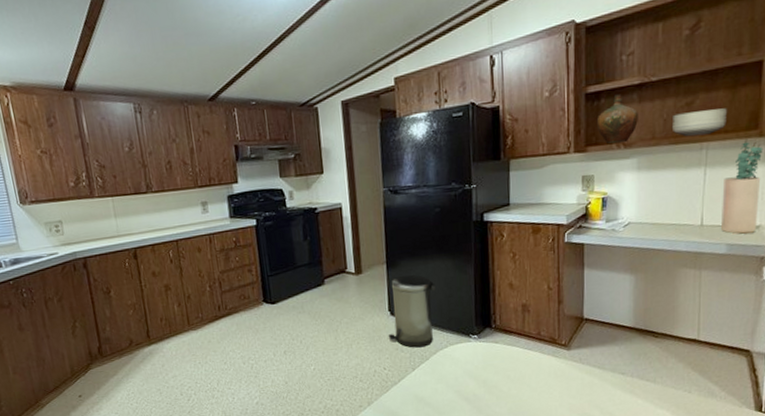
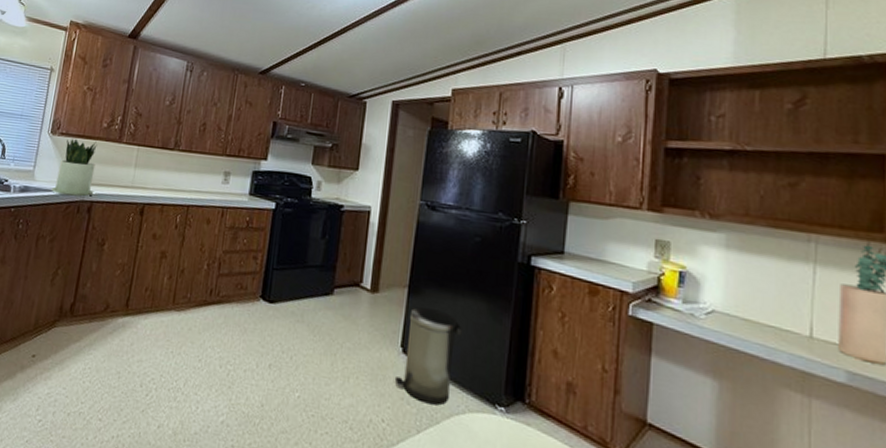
planter: none [39,201,84,259] -> present [51,138,97,197]
ceramic jug: present [596,94,638,145] -> none [676,156,728,213]
bowl: present [671,108,728,137] -> none [770,192,843,226]

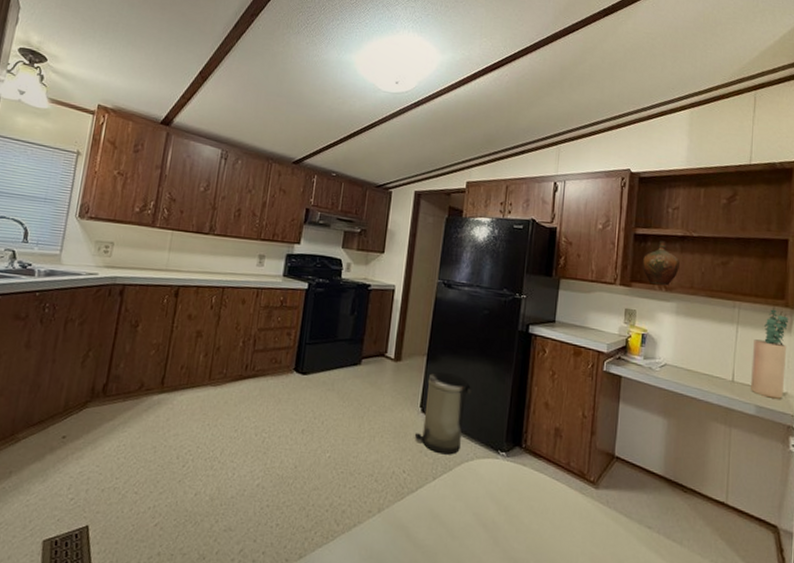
planter: present [51,138,97,197] -> none [80,222,129,280]
ceramic jug: none [676,156,728,213] -> present [642,241,680,286]

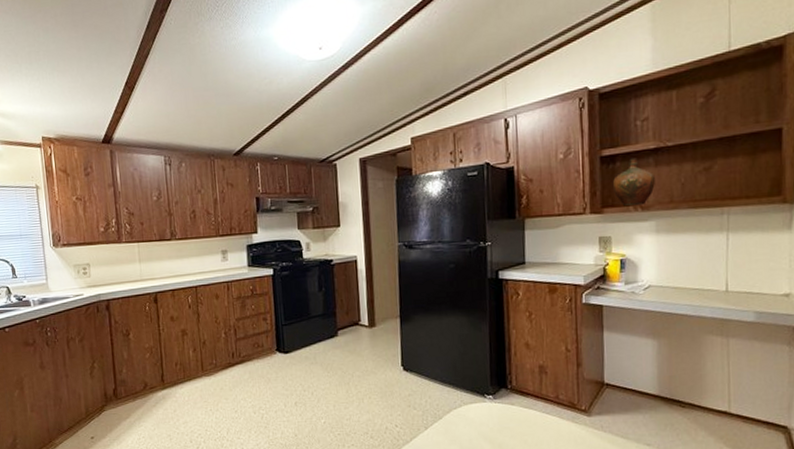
pedal bin: present [414,371,472,455] -> none [400,330,450,406]
vase: present [751,306,789,399] -> none [747,205,789,302]

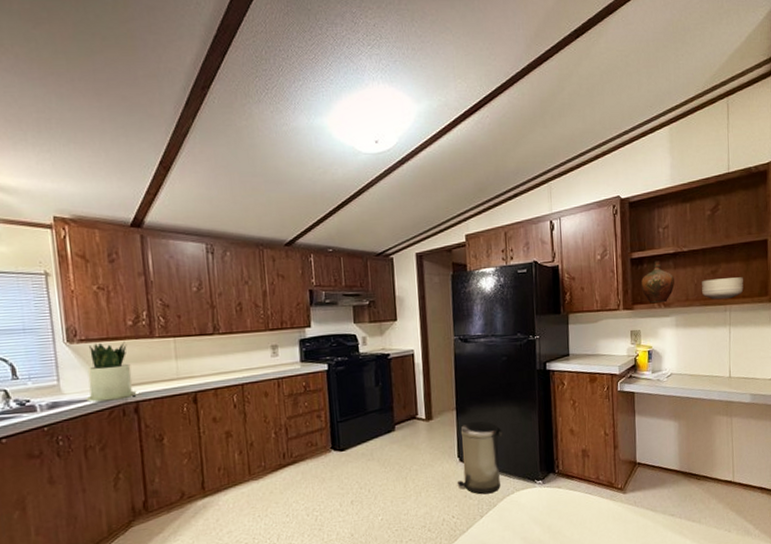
planter: none [68,245,108,300] -> present [86,340,137,403]
pedal bin: none [400,330,450,406] -> present [457,421,503,495]
bowl: none [689,174,749,202] -> present [701,277,744,300]

